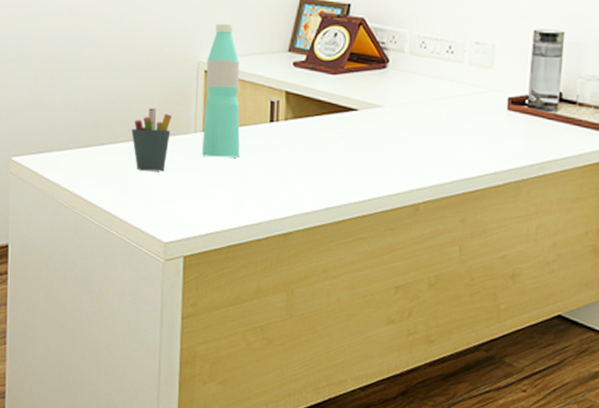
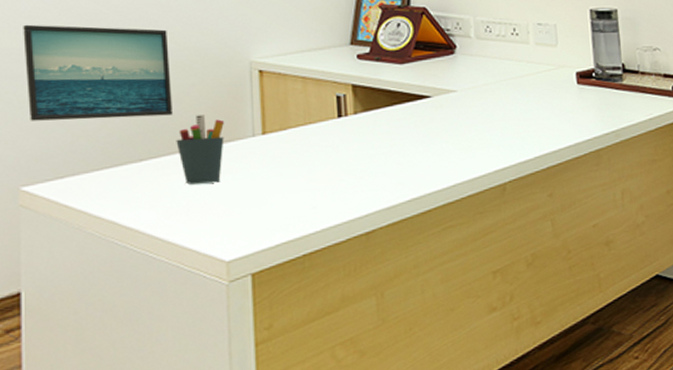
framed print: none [17,13,131,106] -> present [23,24,174,121]
water bottle: present [202,24,240,158] -> none [260,22,308,161]

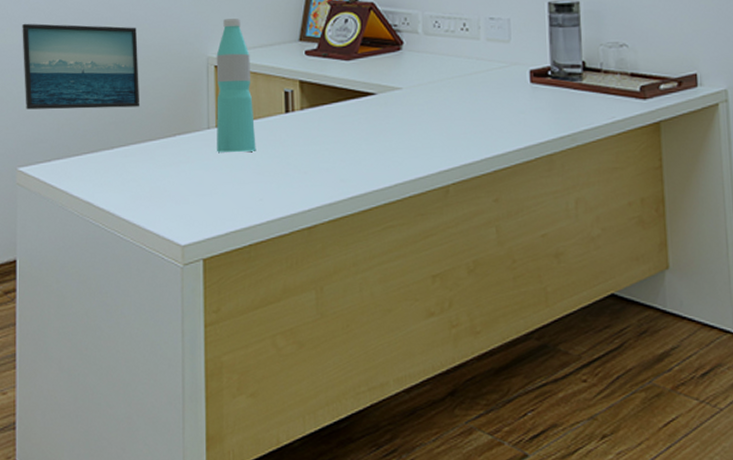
pen holder: present [176,115,224,185] -> none [142,107,183,172]
water bottle: none [260,22,308,161] -> present [216,18,256,152]

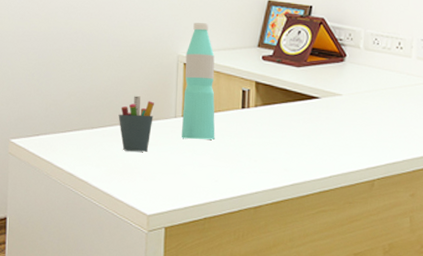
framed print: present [22,23,140,110] -> none [17,13,118,94]
pen holder: none [142,107,183,172] -> present [118,96,154,152]

